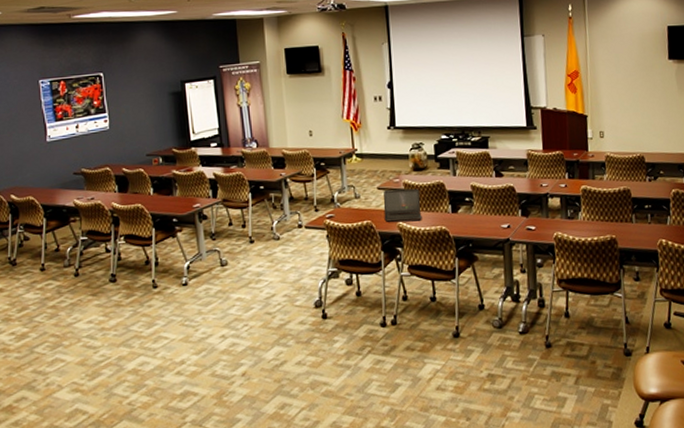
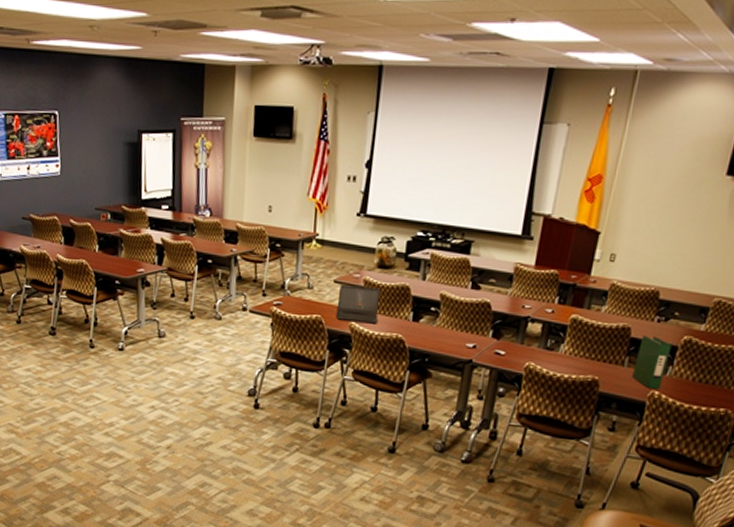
binder: none [640,193,666,239] -> present [632,335,672,390]

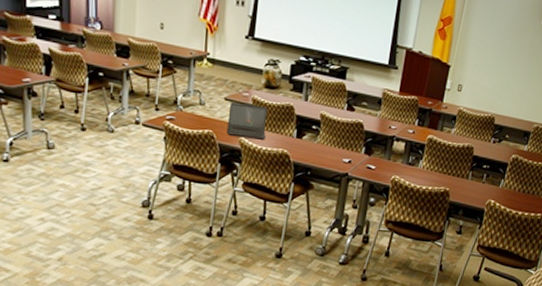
binder: present [632,335,672,390] -> none [474,154,504,199]

